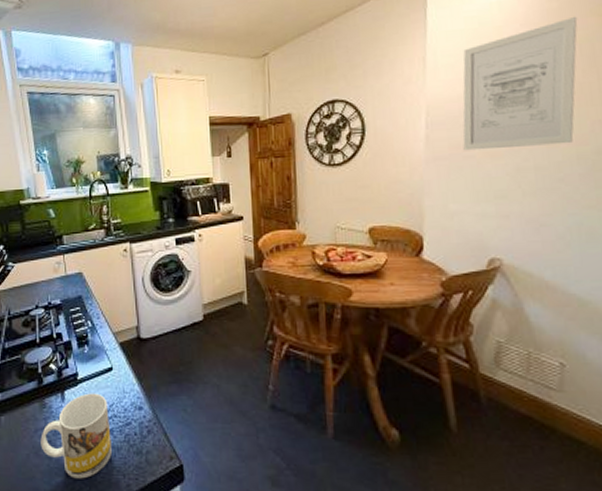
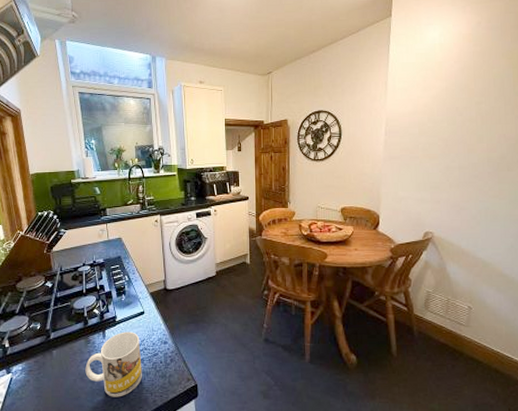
wall art: present [462,16,578,151] -> none [410,58,494,153]

